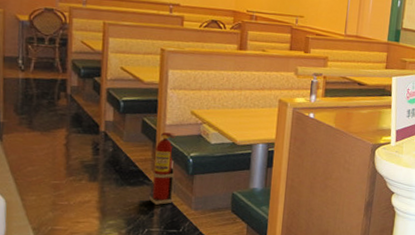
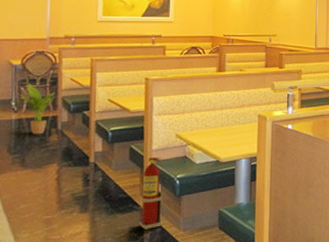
potted plant: none [21,41,65,97] -> present [14,83,55,135]

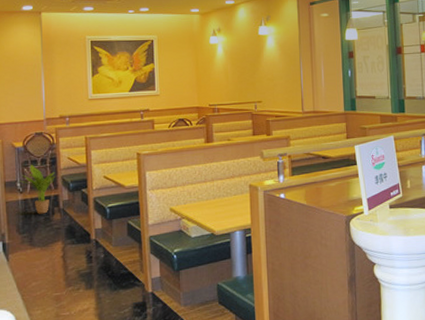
fire extinguisher: present [139,157,163,230] -> none [141,232,163,305]

